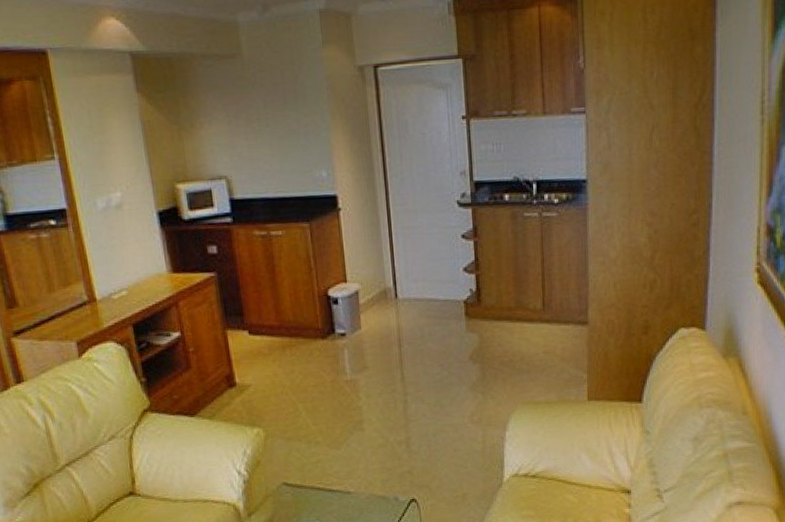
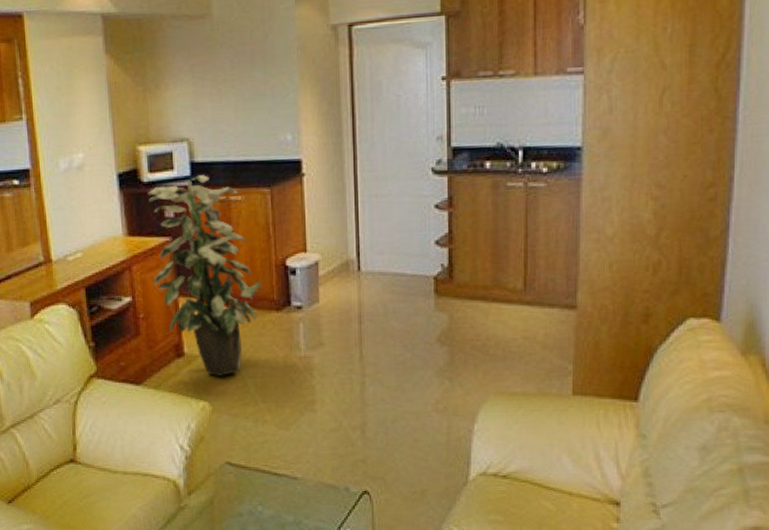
indoor plant: none [189,211,307,403] -> present [147,175,263,376]

